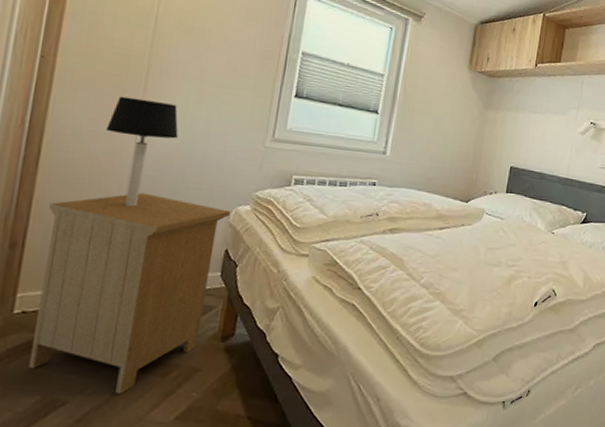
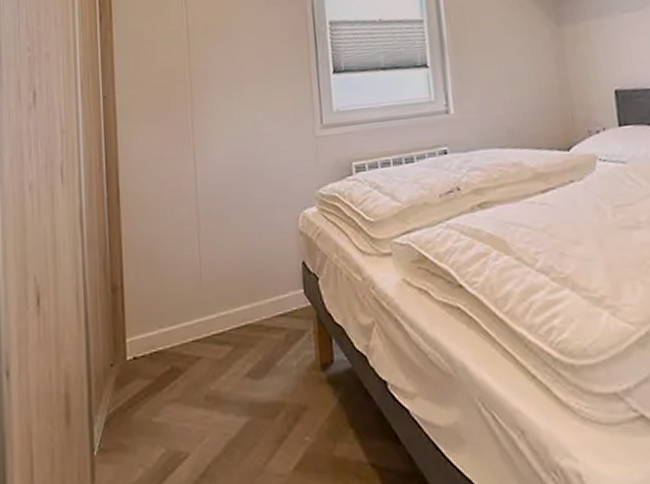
nightstand: present [28,192,231,394] -> none [136,213,299,443]
table lamp: present [106,96,179,207] -> none [167,113,231,231]

